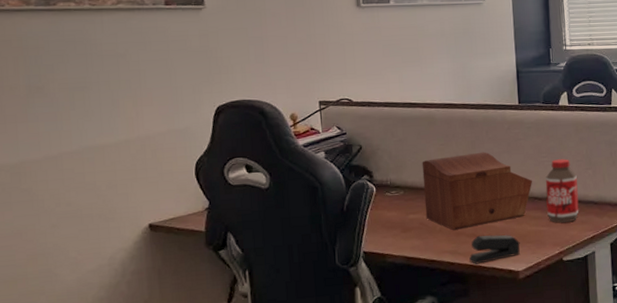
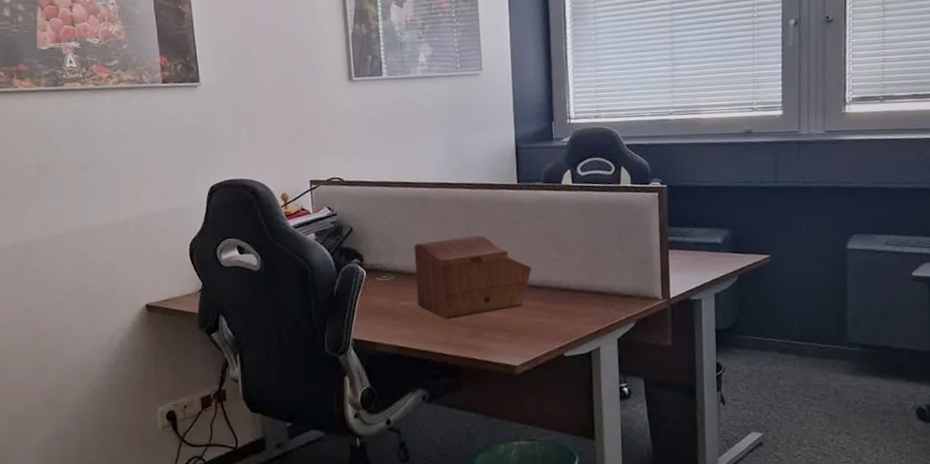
stapler: present [469,235,520,264] -> none [463,325,518,357]
bottle: present [545,159,579,223] -> none [545,244,583,315]

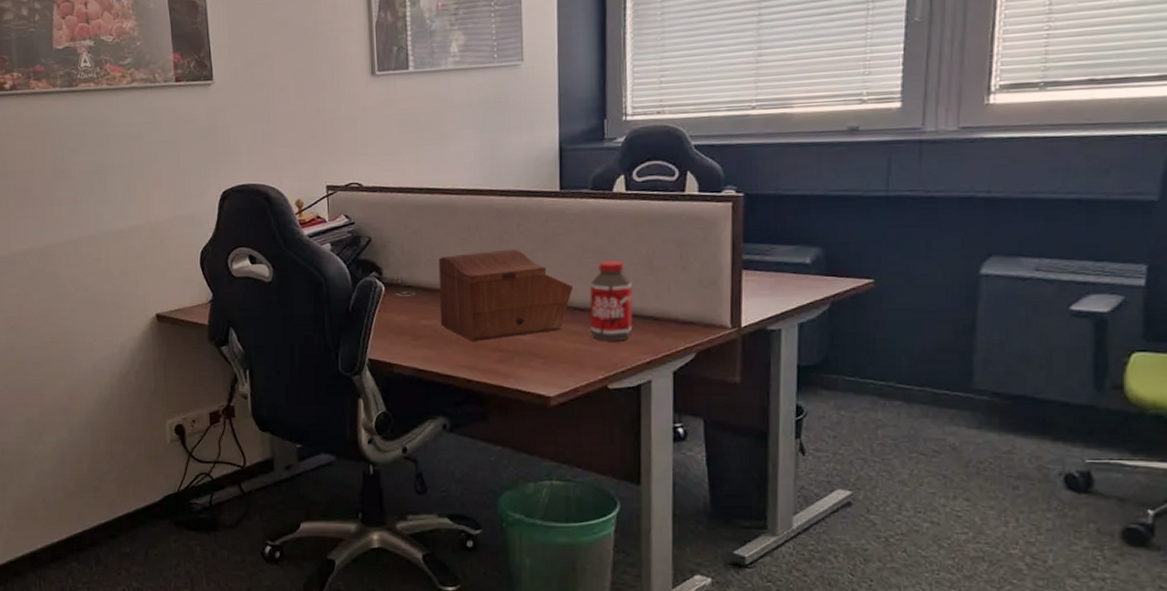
bottle: none [545,244,583,315] -> present [589,261,633,342]

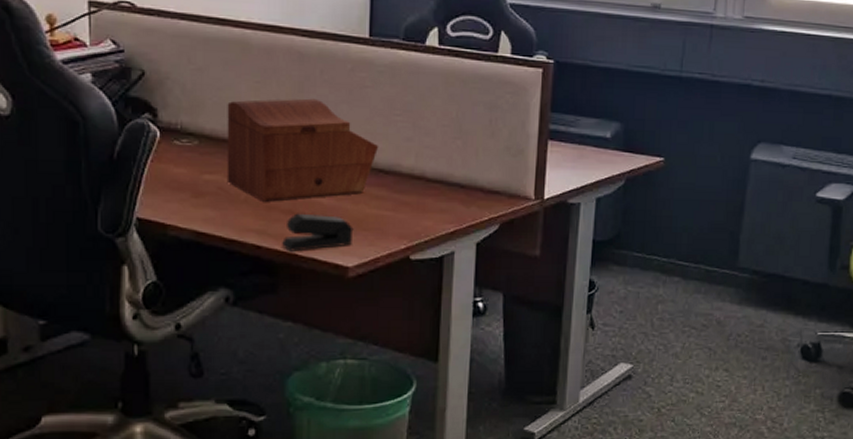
stapler: none [490,350,554,384] -> present [282,213,354,252]
bottle: present [589,261,633,342] -> none [395,120,440,209]

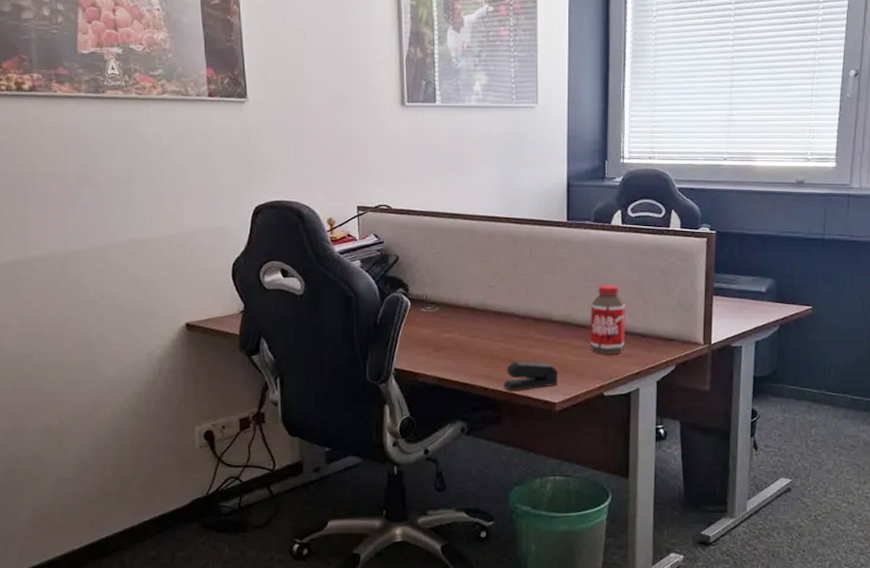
sewing box: present [227,98,379,202] -> none [460,271,577,353]
bottle: none [395,120,440,209] -> present [590,285,625,355]

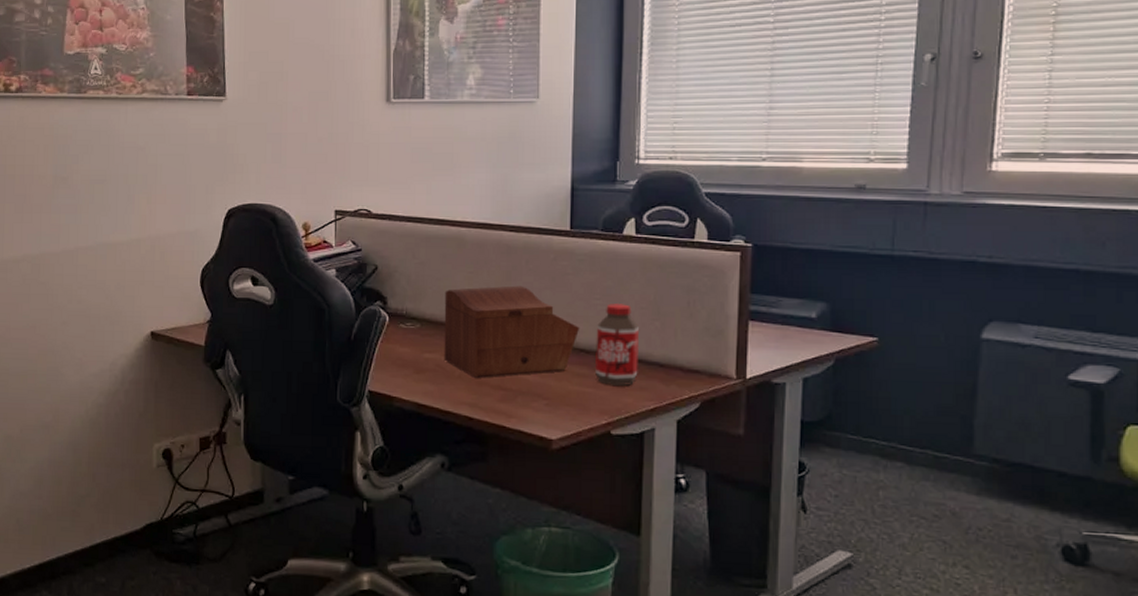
sewing box: none [460,271,577,353] -> present [443,285,580,378]
stapler: present [504,361,559,391] -> none [492,388,557,424]

